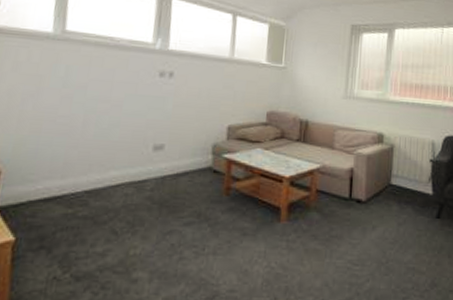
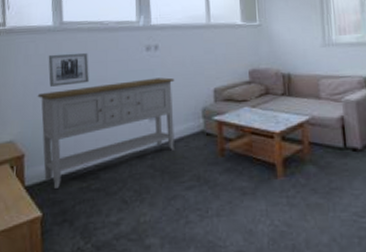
sideboard: none [22,105,187,212] -> present [37,77,175,188]
wall art: none [40,64,92,102] -> present [48,52,89,87]

